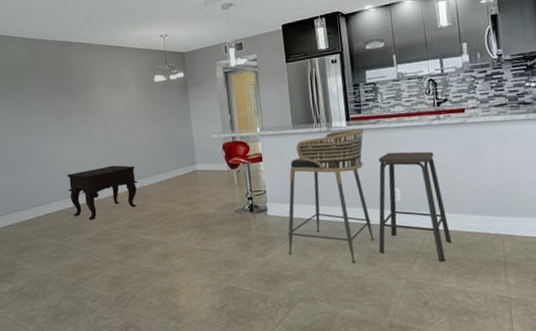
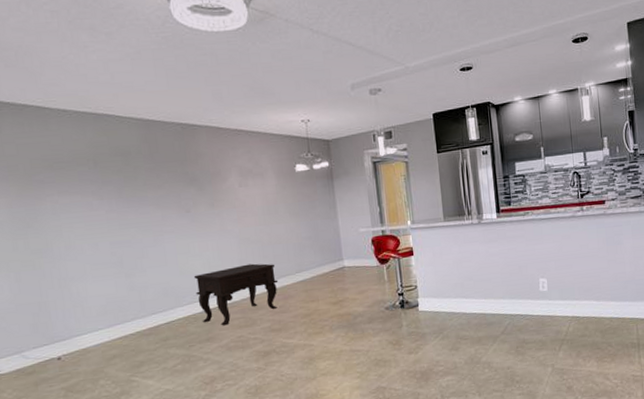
bar stool: present [288,128,374,263] -> none [440,219,523,355]
bar stool: present [378,151,452,262] -> none [527,242,593,348]

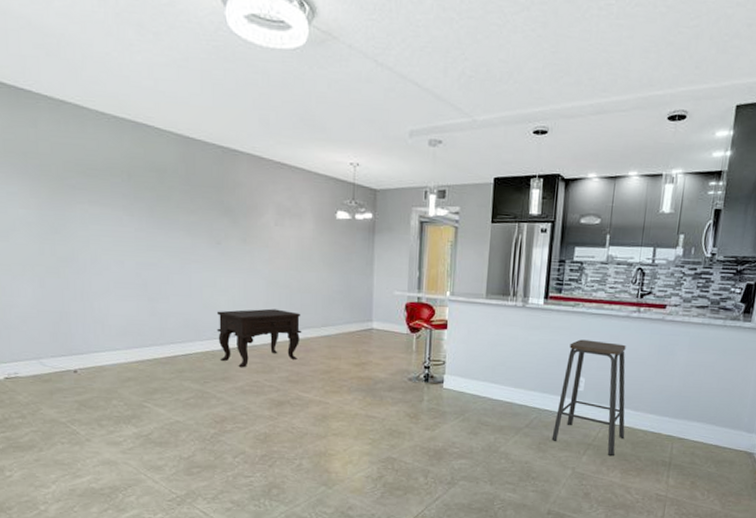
bar stool: none [527,242,593,348] -> present [551,339,626,457]

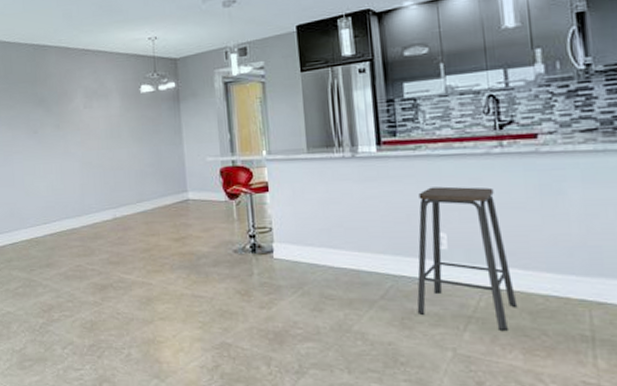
side table: present [216,308,302,368] -> none [37,189,119,253]

